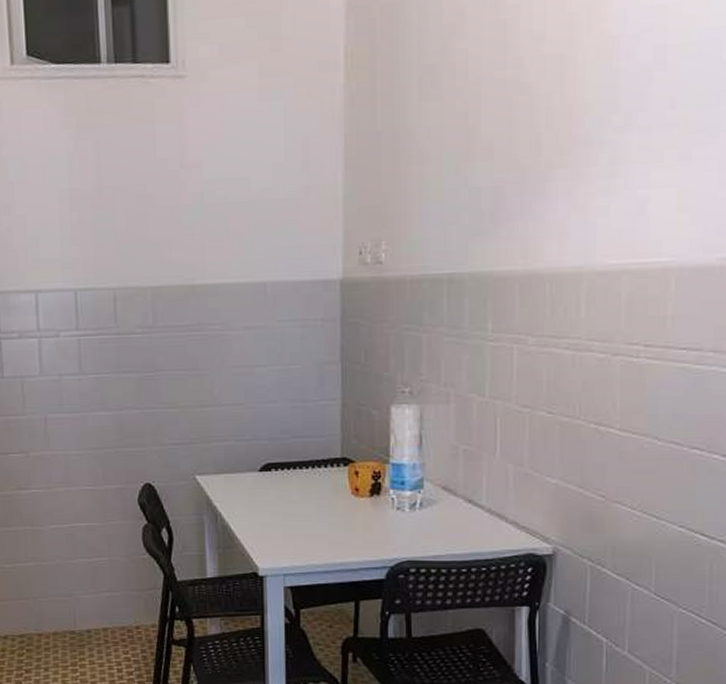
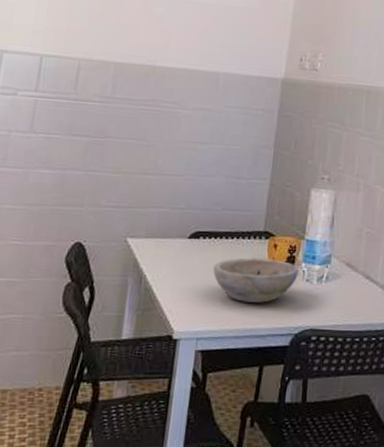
bowl: none [291,487,387,535] -> present [213,257,299,303]

